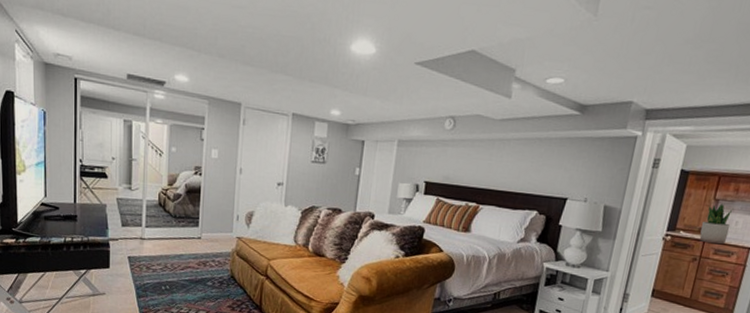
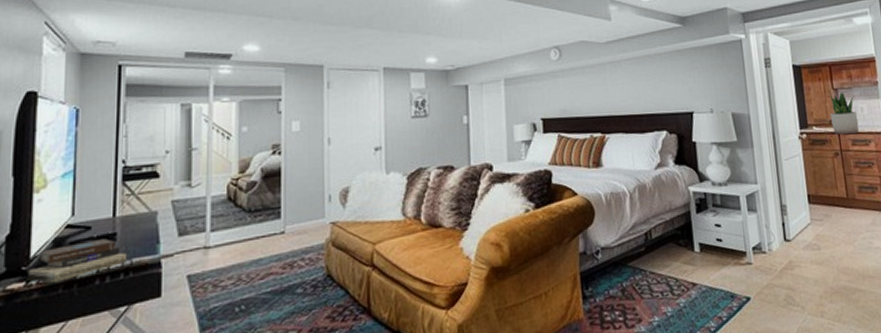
books: none [15,217,85,244] -> present [25,238,128,284]

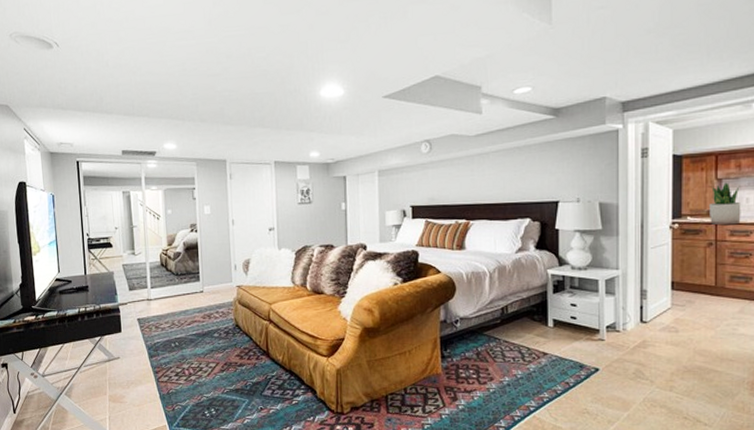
books: present [25,238,128,284] -> none [35,290,97,318]

